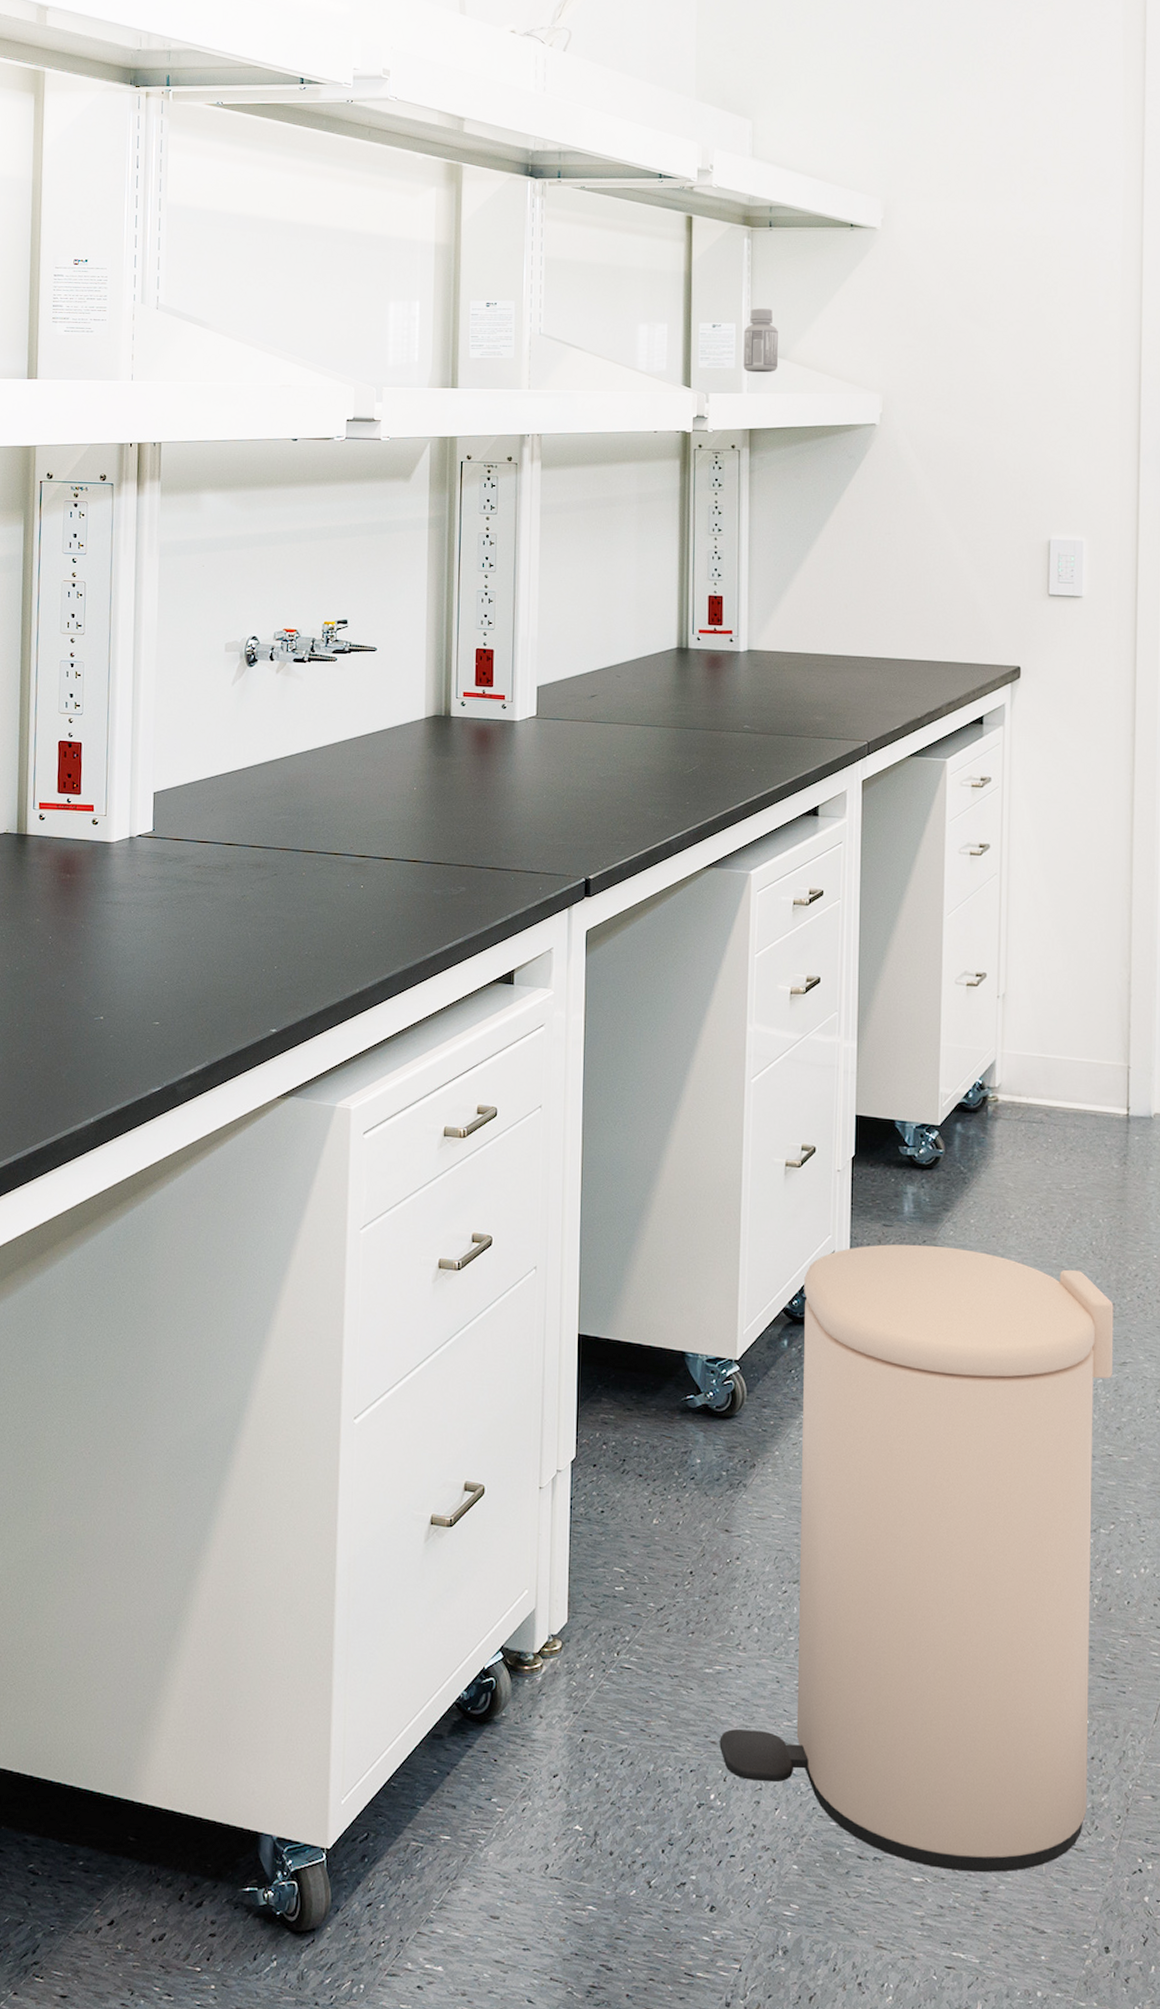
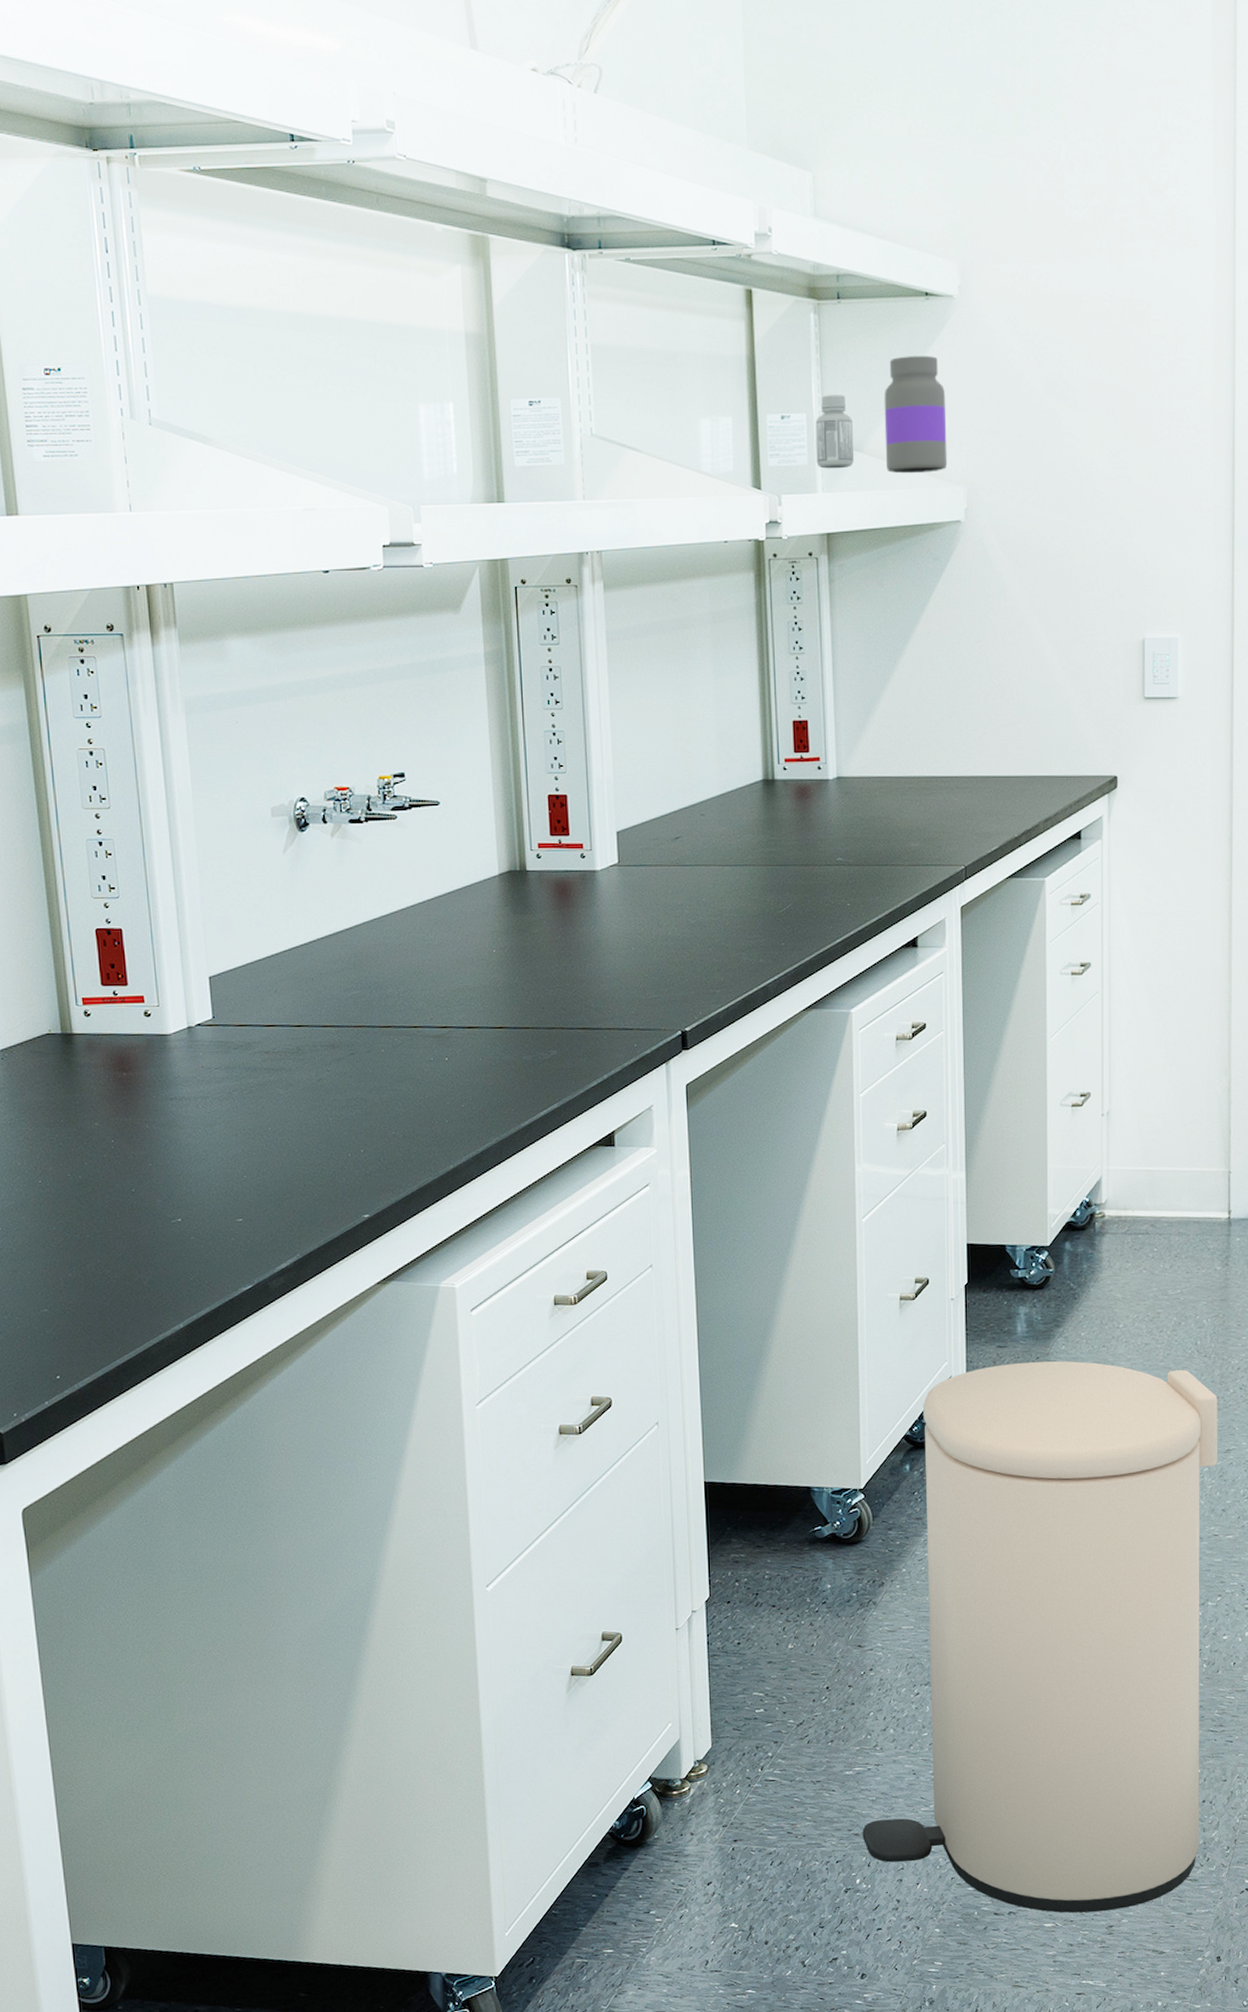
jar: none [807,278,866,381] -> present [884,356,948,474]

